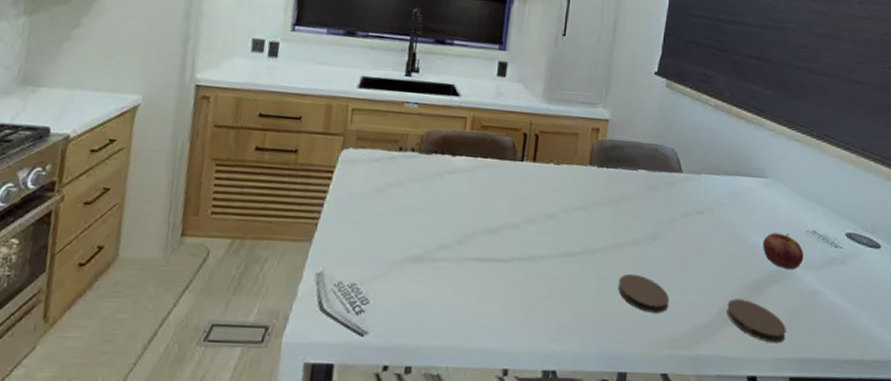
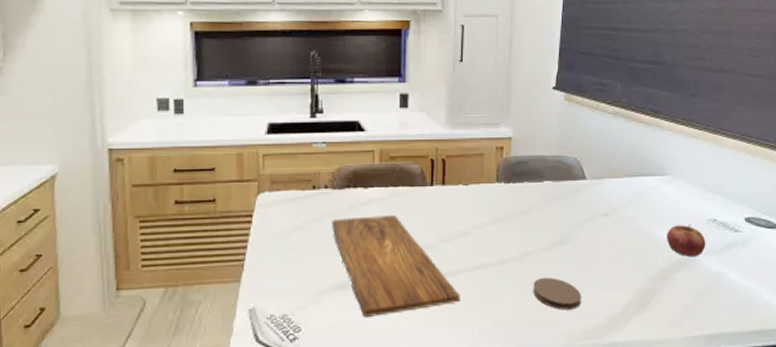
cutting board: none [414,185,541,297] -> present [331,215,461,317]
coaster: present [727,299,786,344] -> none [636,288,692,325]

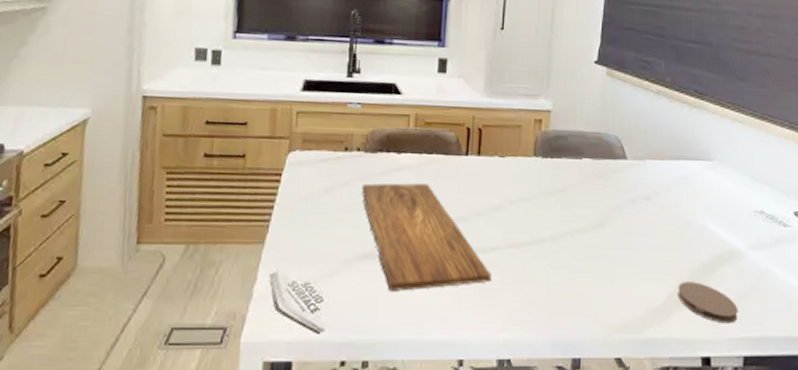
coaster: present [533,277,582,310] -> none [568,261,620,299]
coaster: none [636,288,692,325] -> present [678,281,738,324]
apple: present [667,225,706,258] -> none [711,214,753,251]

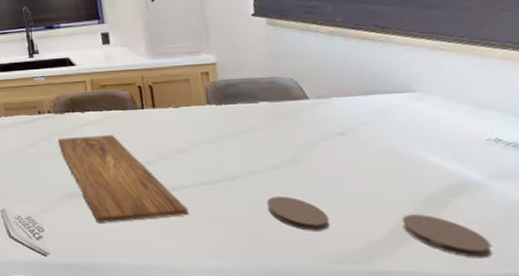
coaster: none [568,261,620,299] -> present [266,196,330,231]

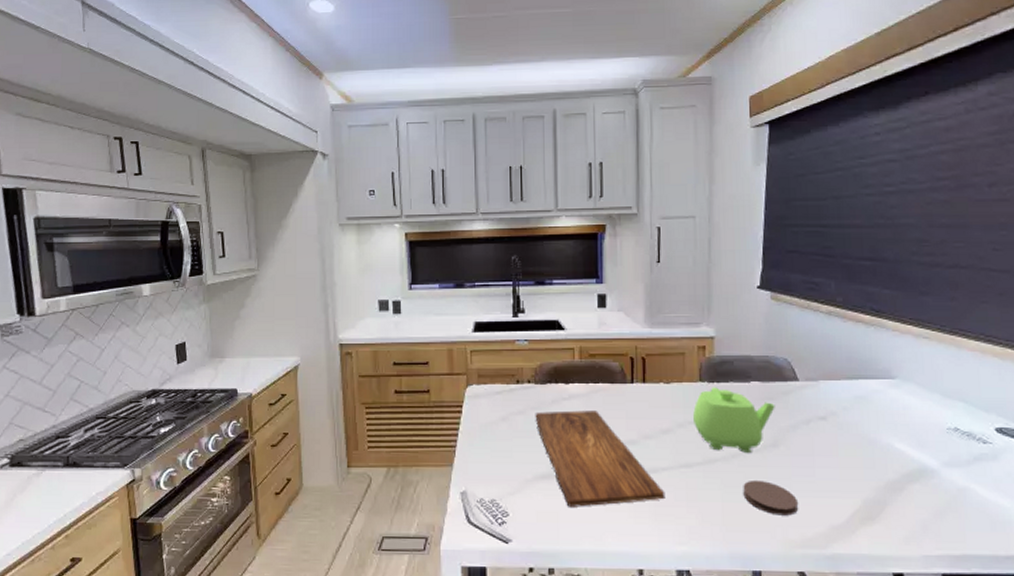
teapot: none [205,109,289,170] -> present [692,387,775,453]
coaster: present [401,214,493,259] -> none [862,499,933,541]

